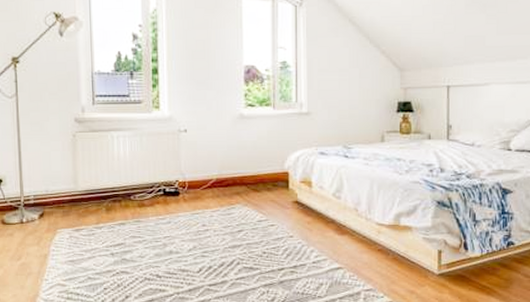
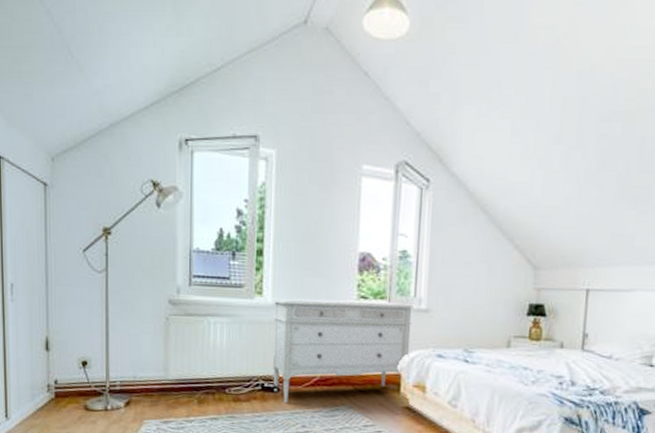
dresser: none [169,109,296,206] -> present [273,298,414,404]

